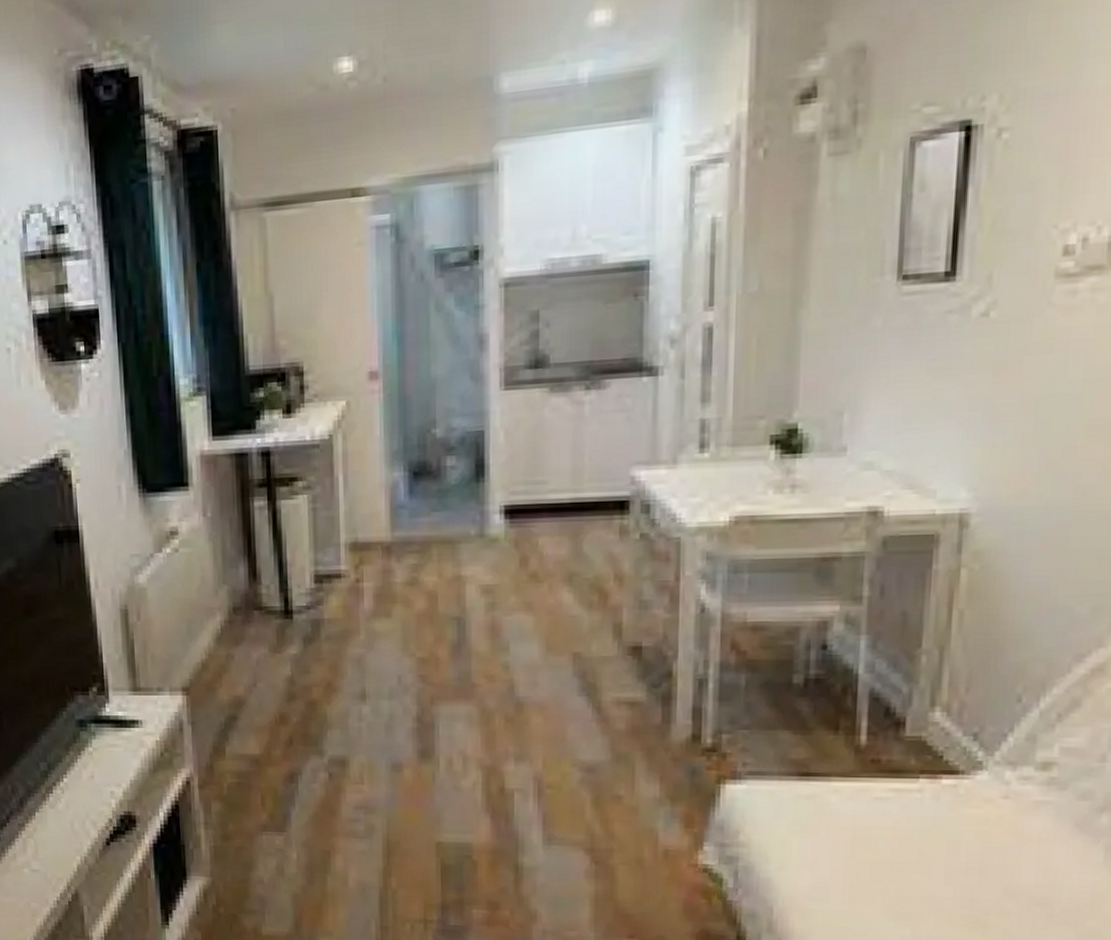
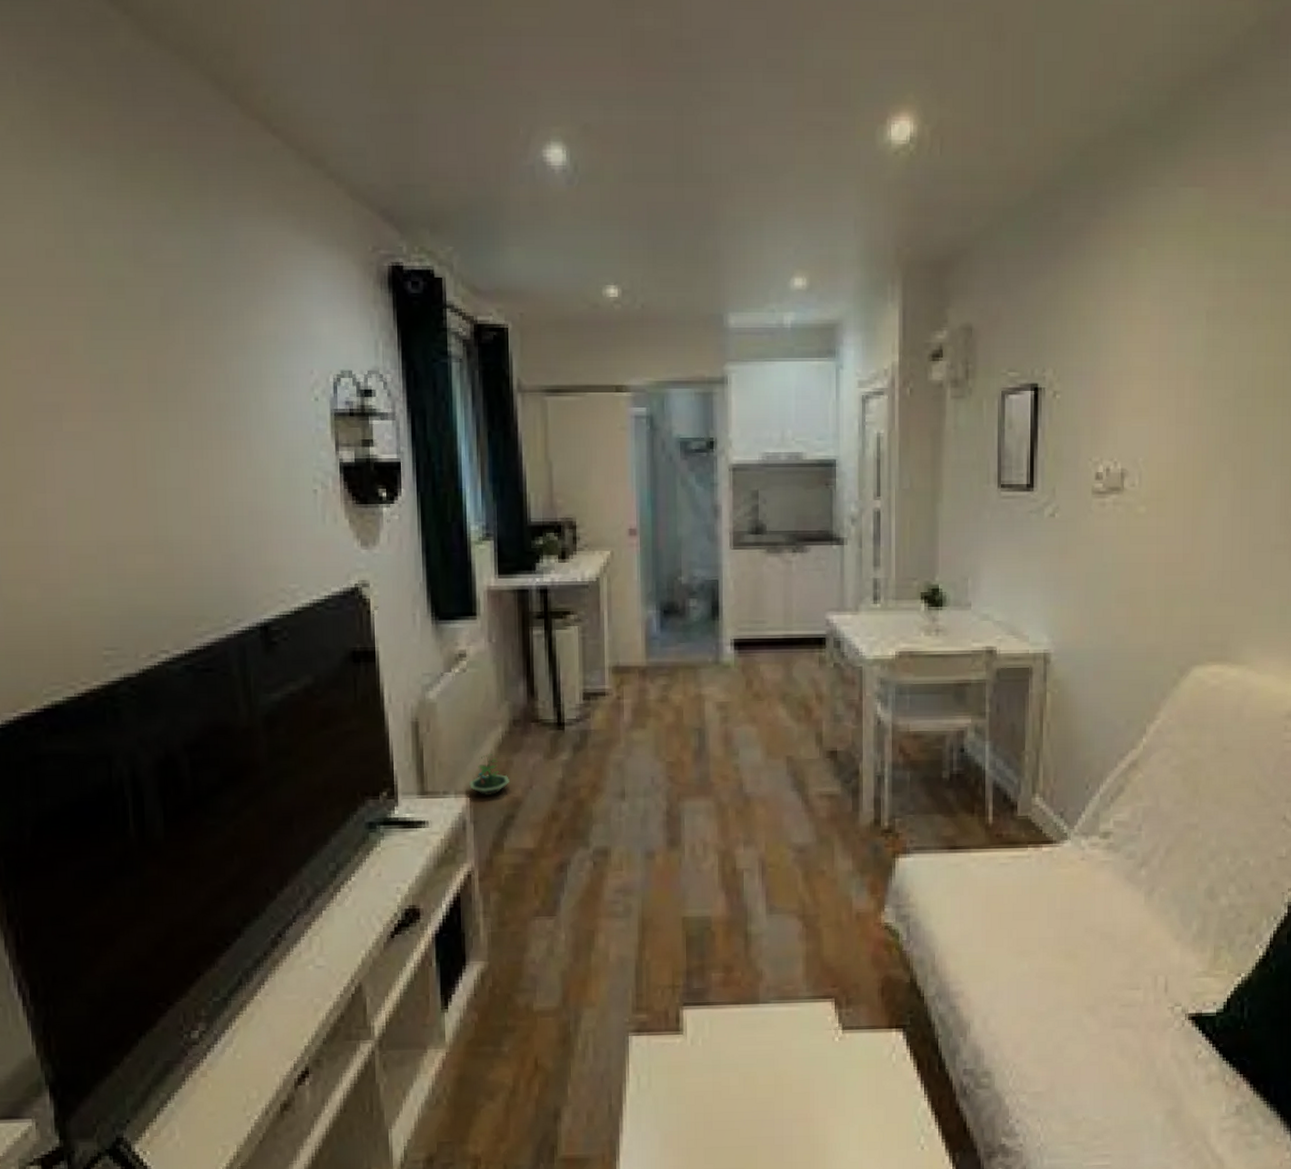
terrarium: none [185,645,230,693] -> present [469,753,509,795]

